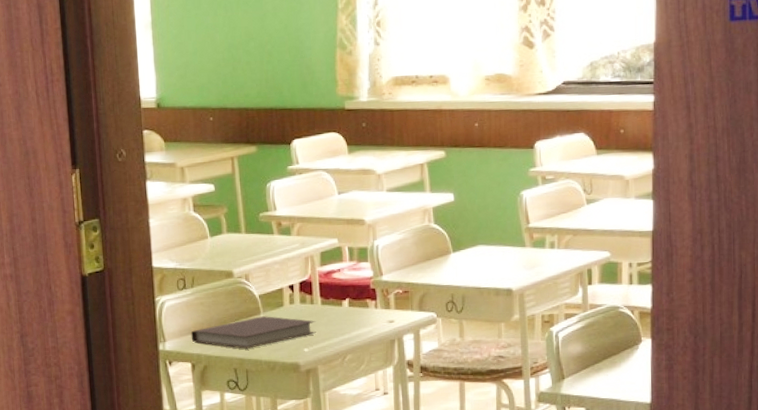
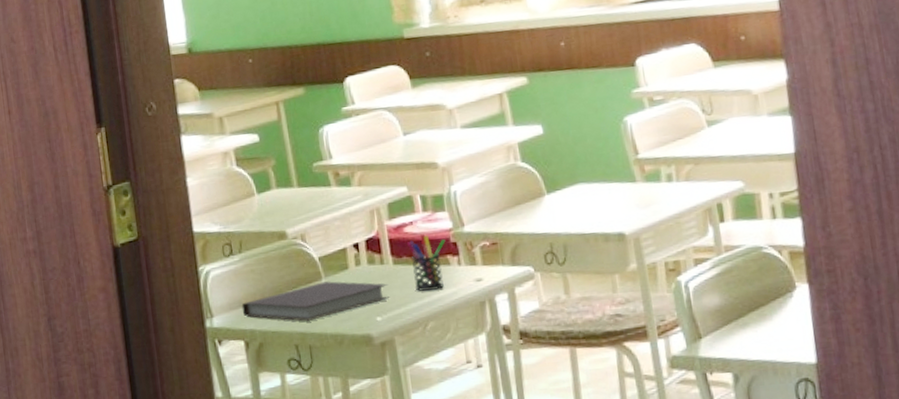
pen holder: none [334,280,366,328] -> present [406,234,446,291]

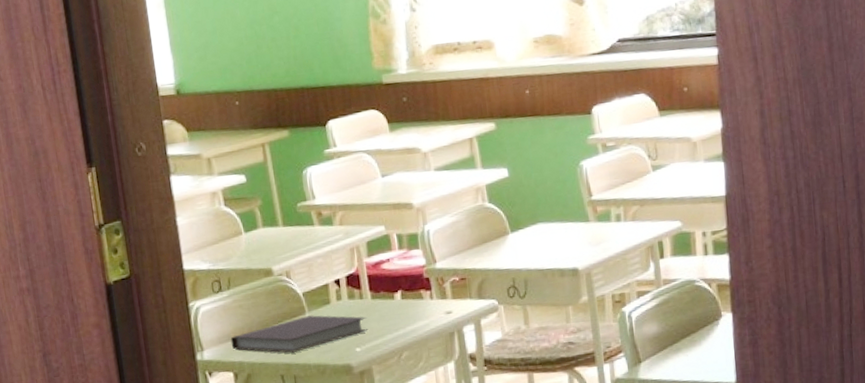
pen holder: present [406,234,446,291] -> none [383,270,419,324]

